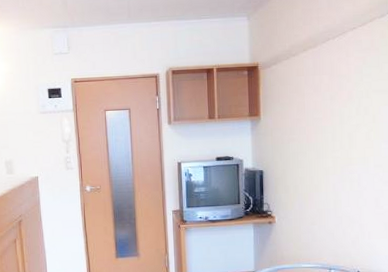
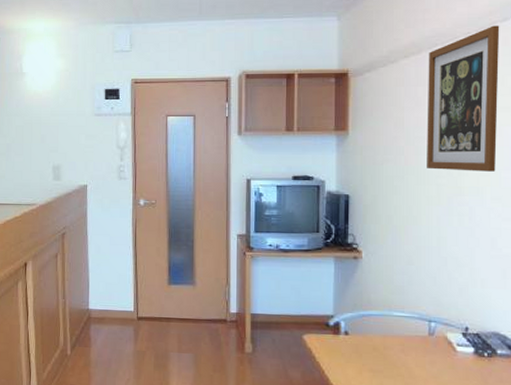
wall art: none [322,21,379,145] -> present [427,25,500,172]

